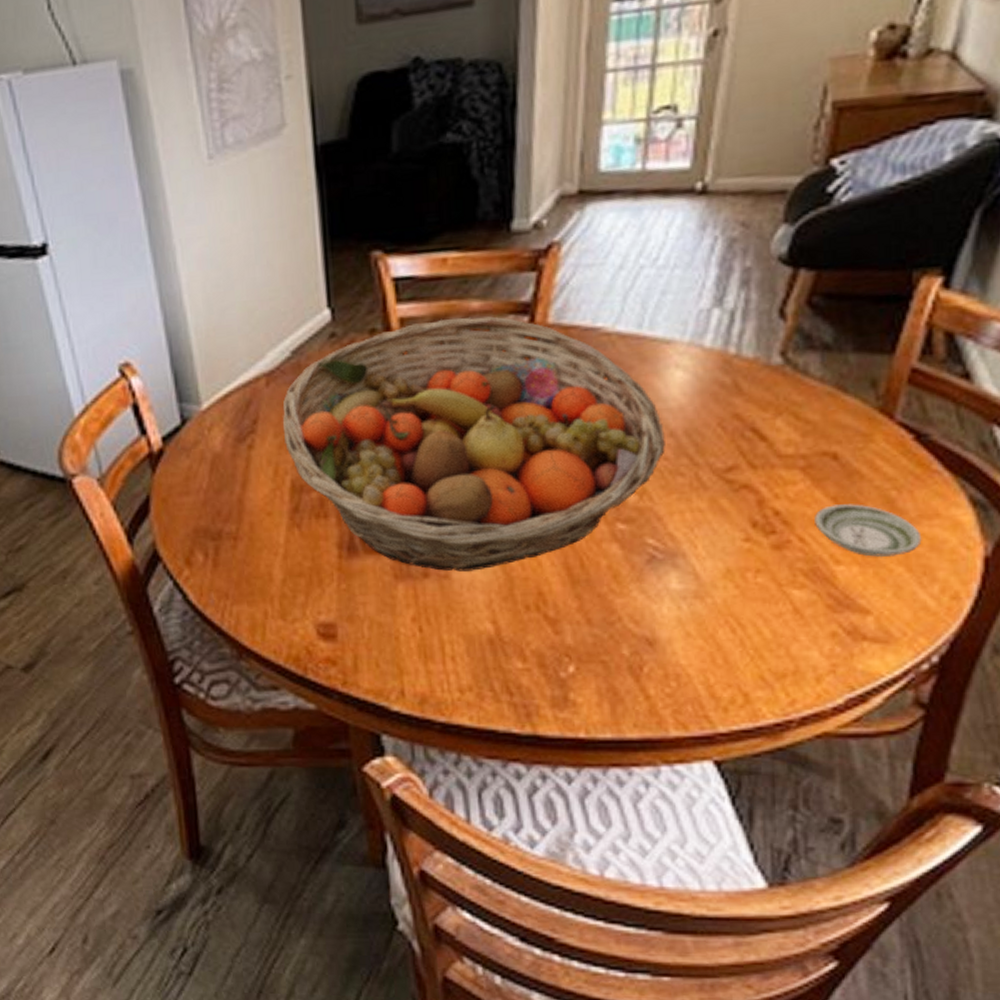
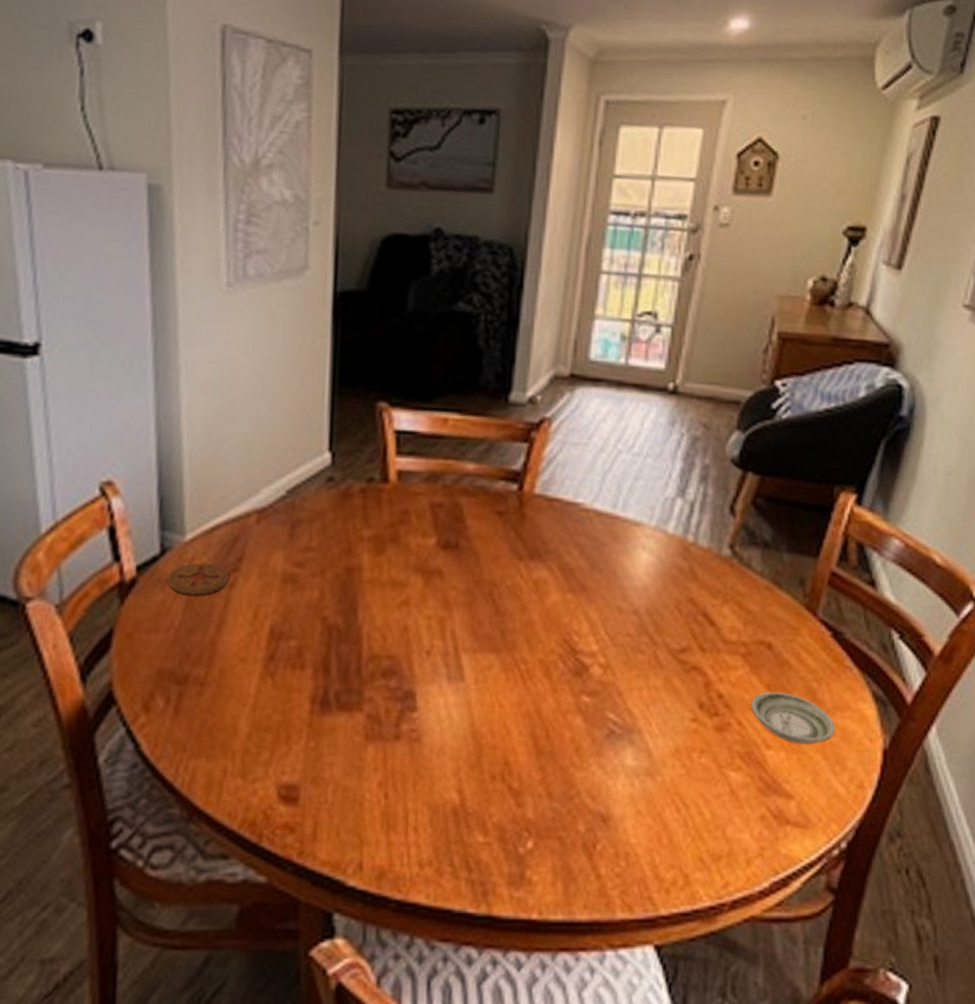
coaster: none [191,428,247,459] -> present [167,562,229,595]
fruit basket: present [282,316,665,572] -> none [268,477,630,736]

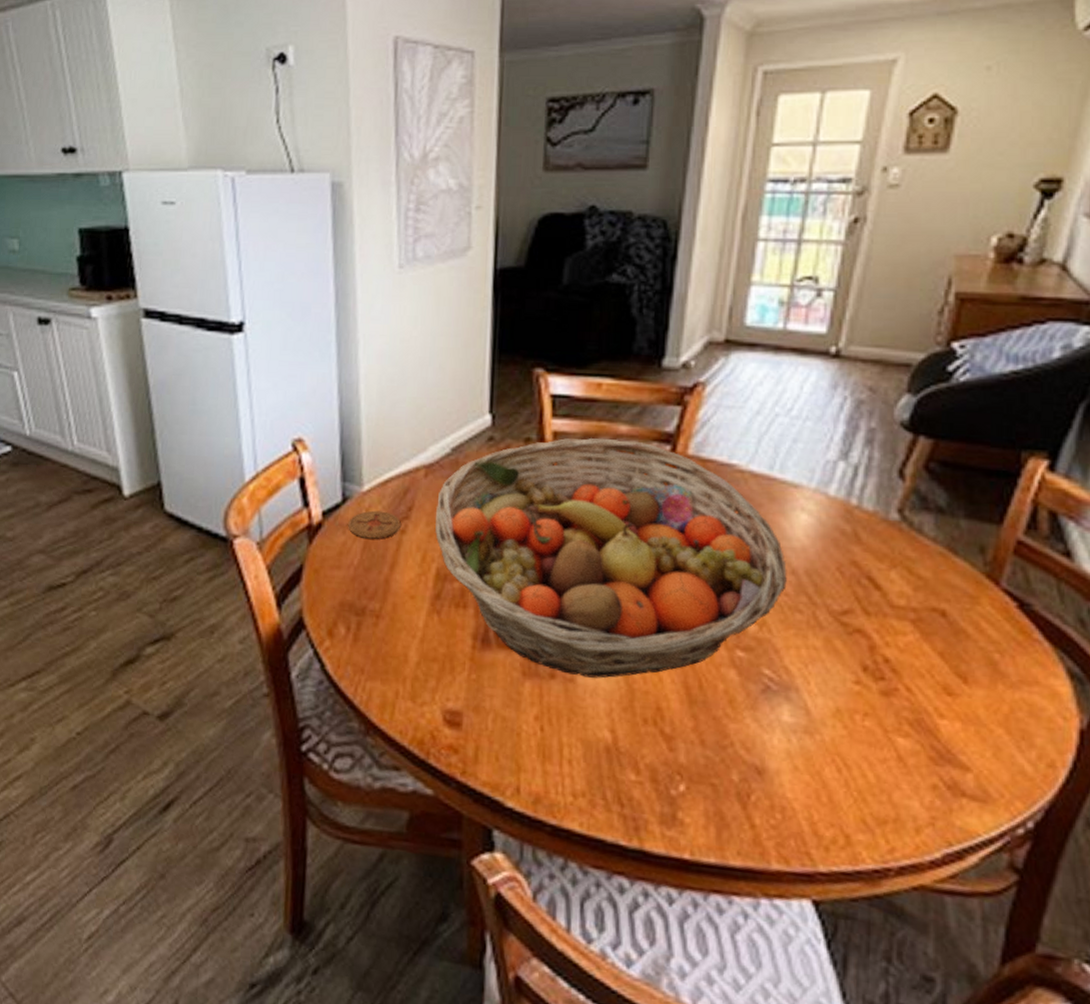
fruit basket: none [268,477,630,736] -> present [434,438,787,678]
saucer: present [751,692,836,745] -> none [922,659,1022,717]

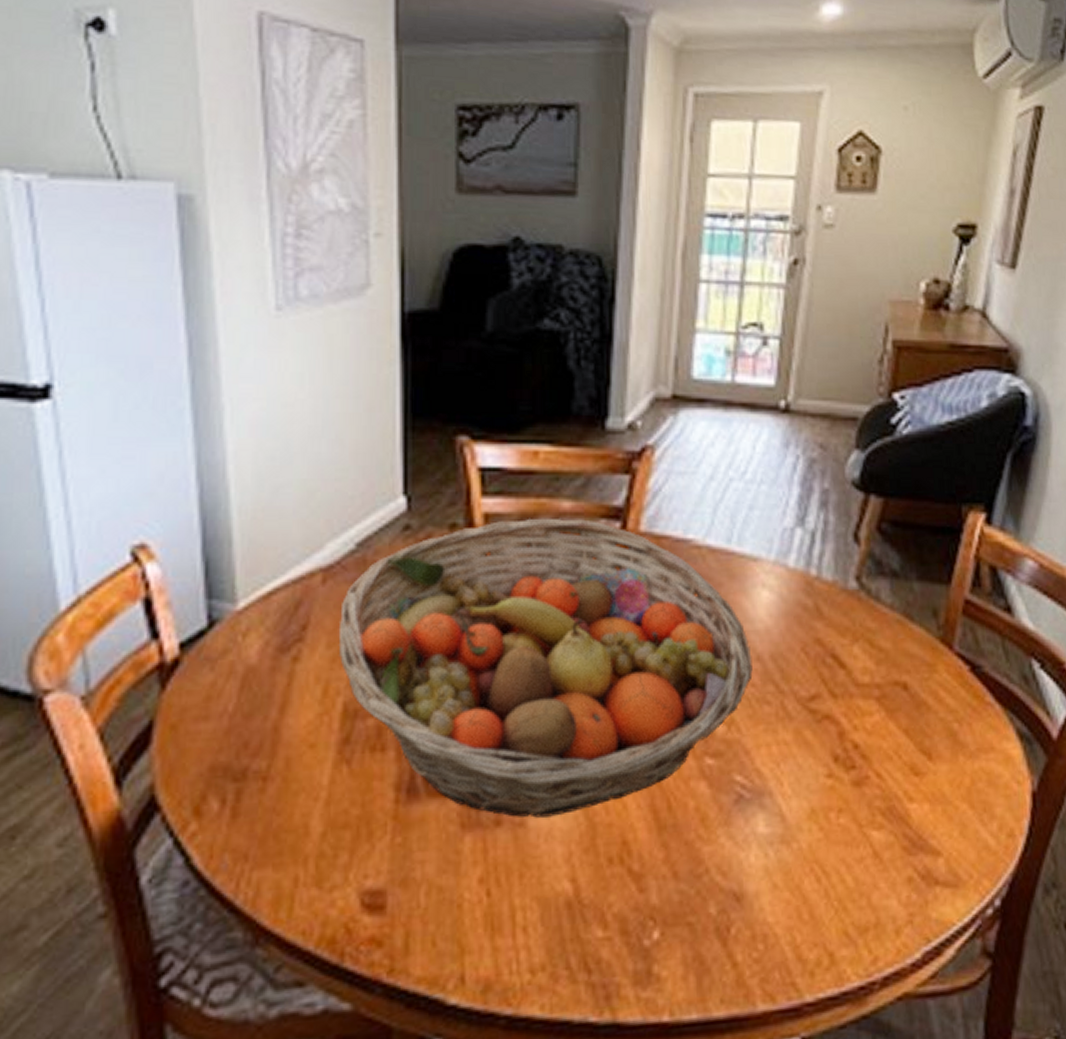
coaster: present [348,510,401,539] -> none [218,634,292,674]

